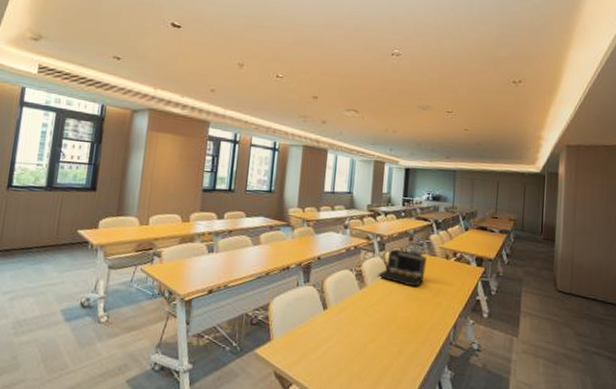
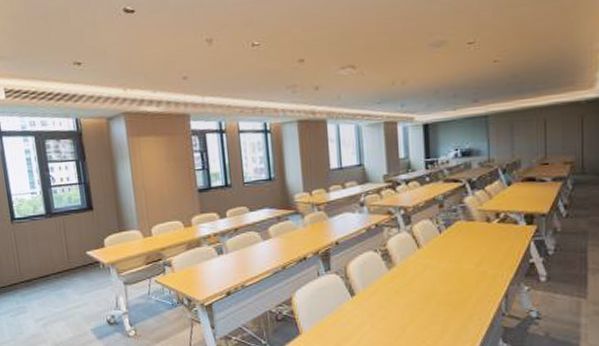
laptop: present [378,248,427,287] -> none [407,219,464,259]

